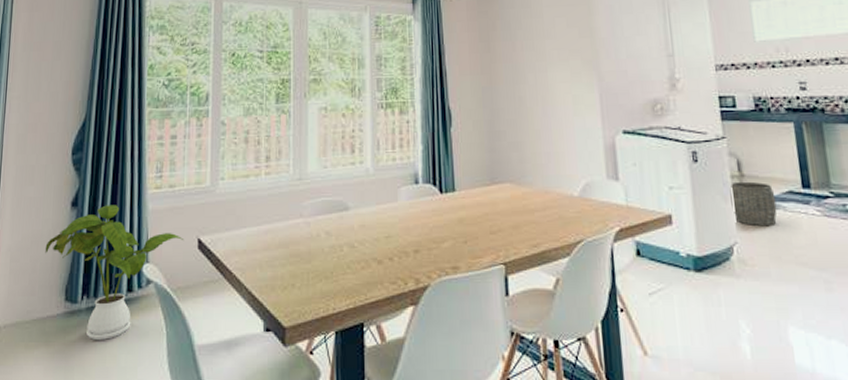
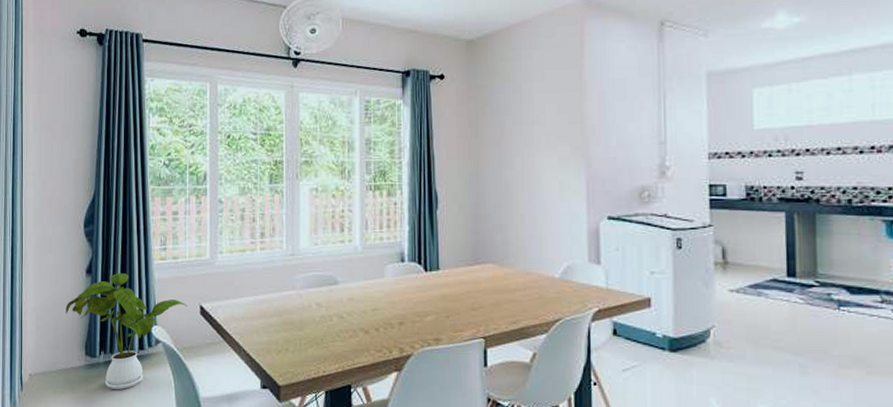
woven basket: present [730,181,777,227] -> none [712,268,759,312]

